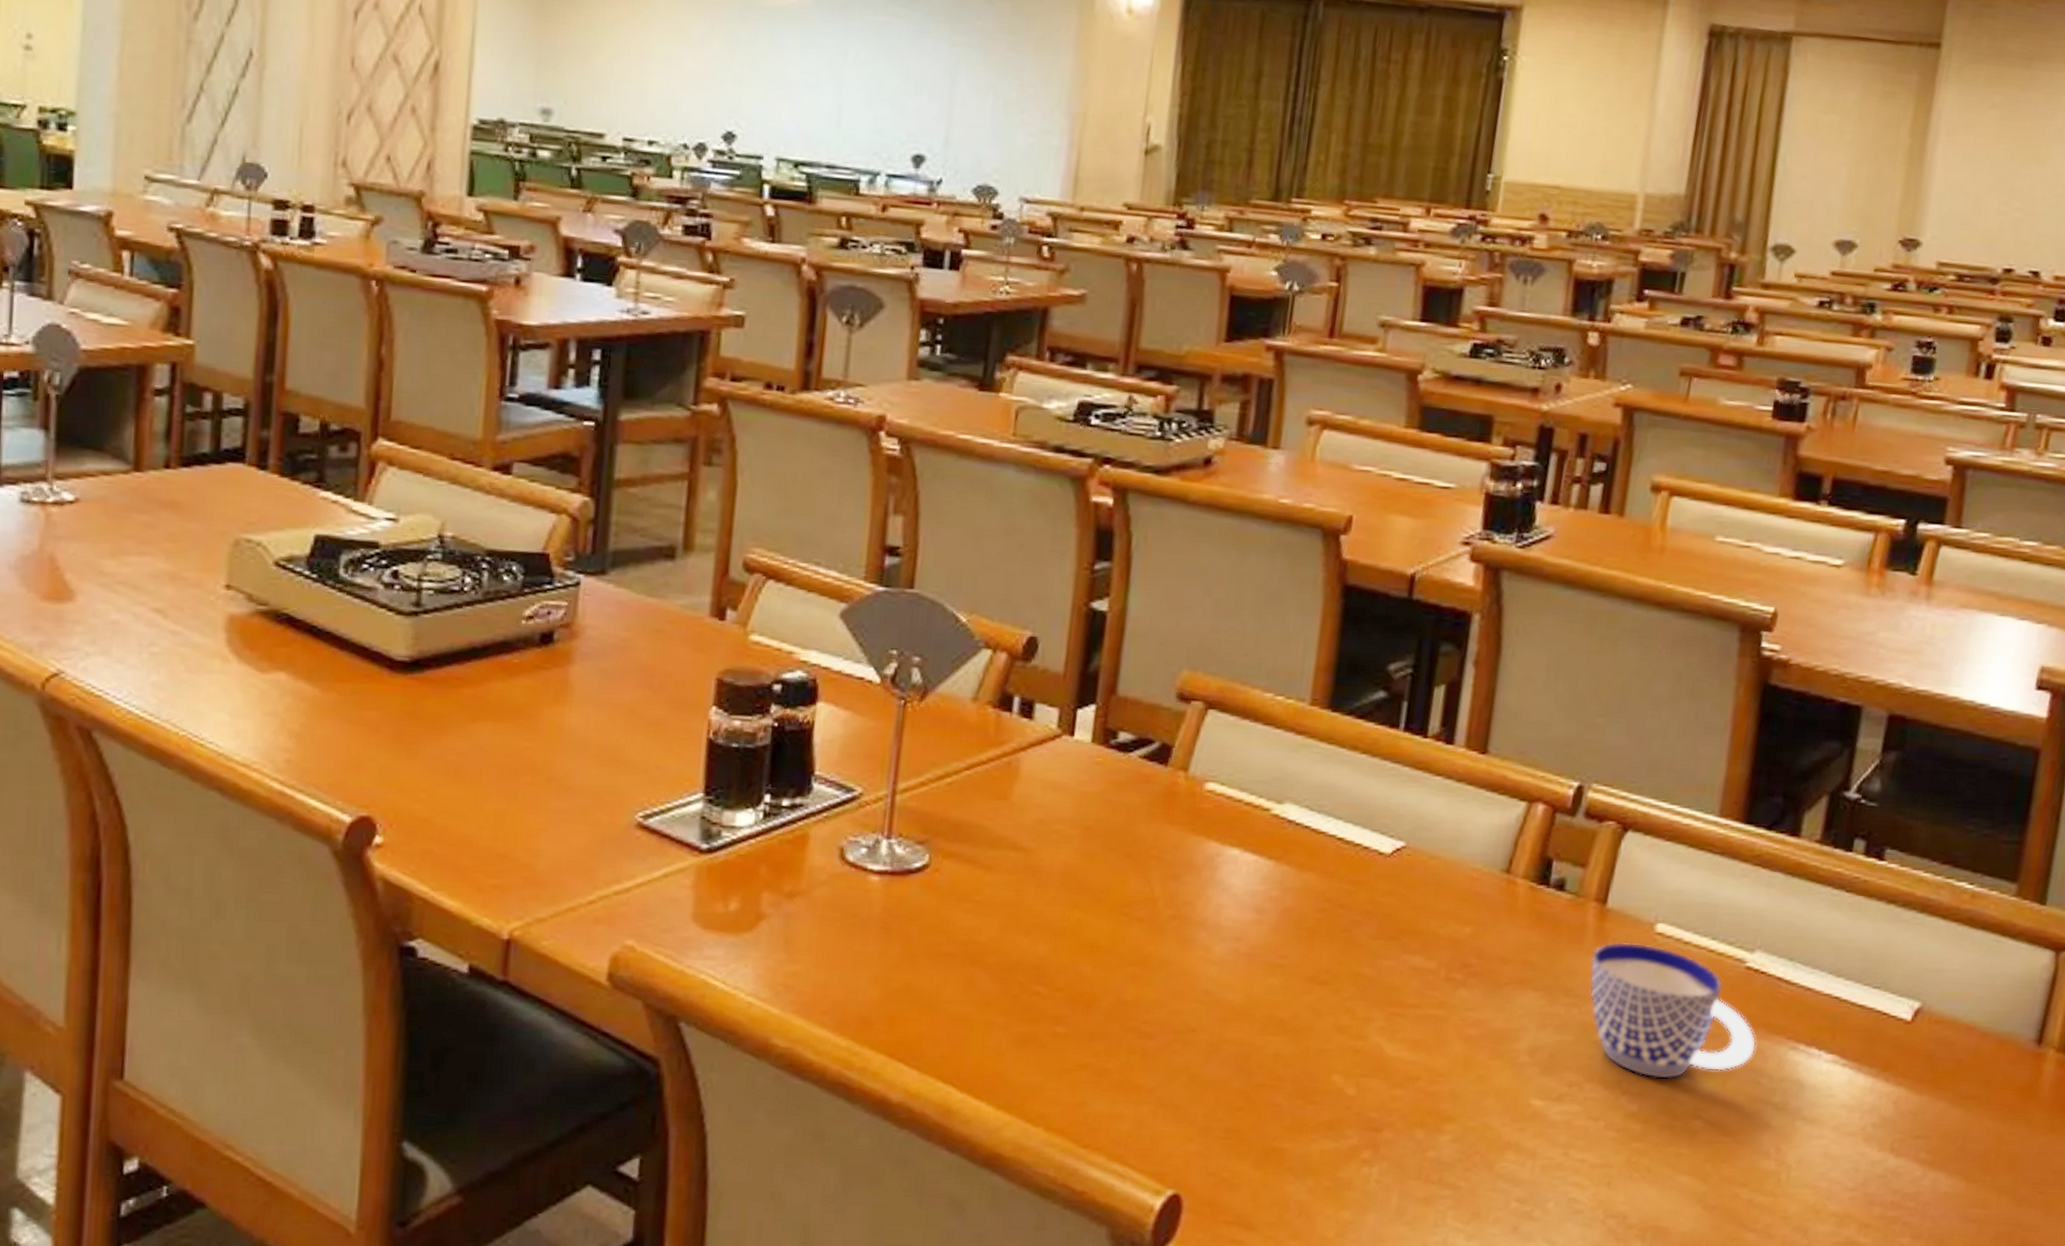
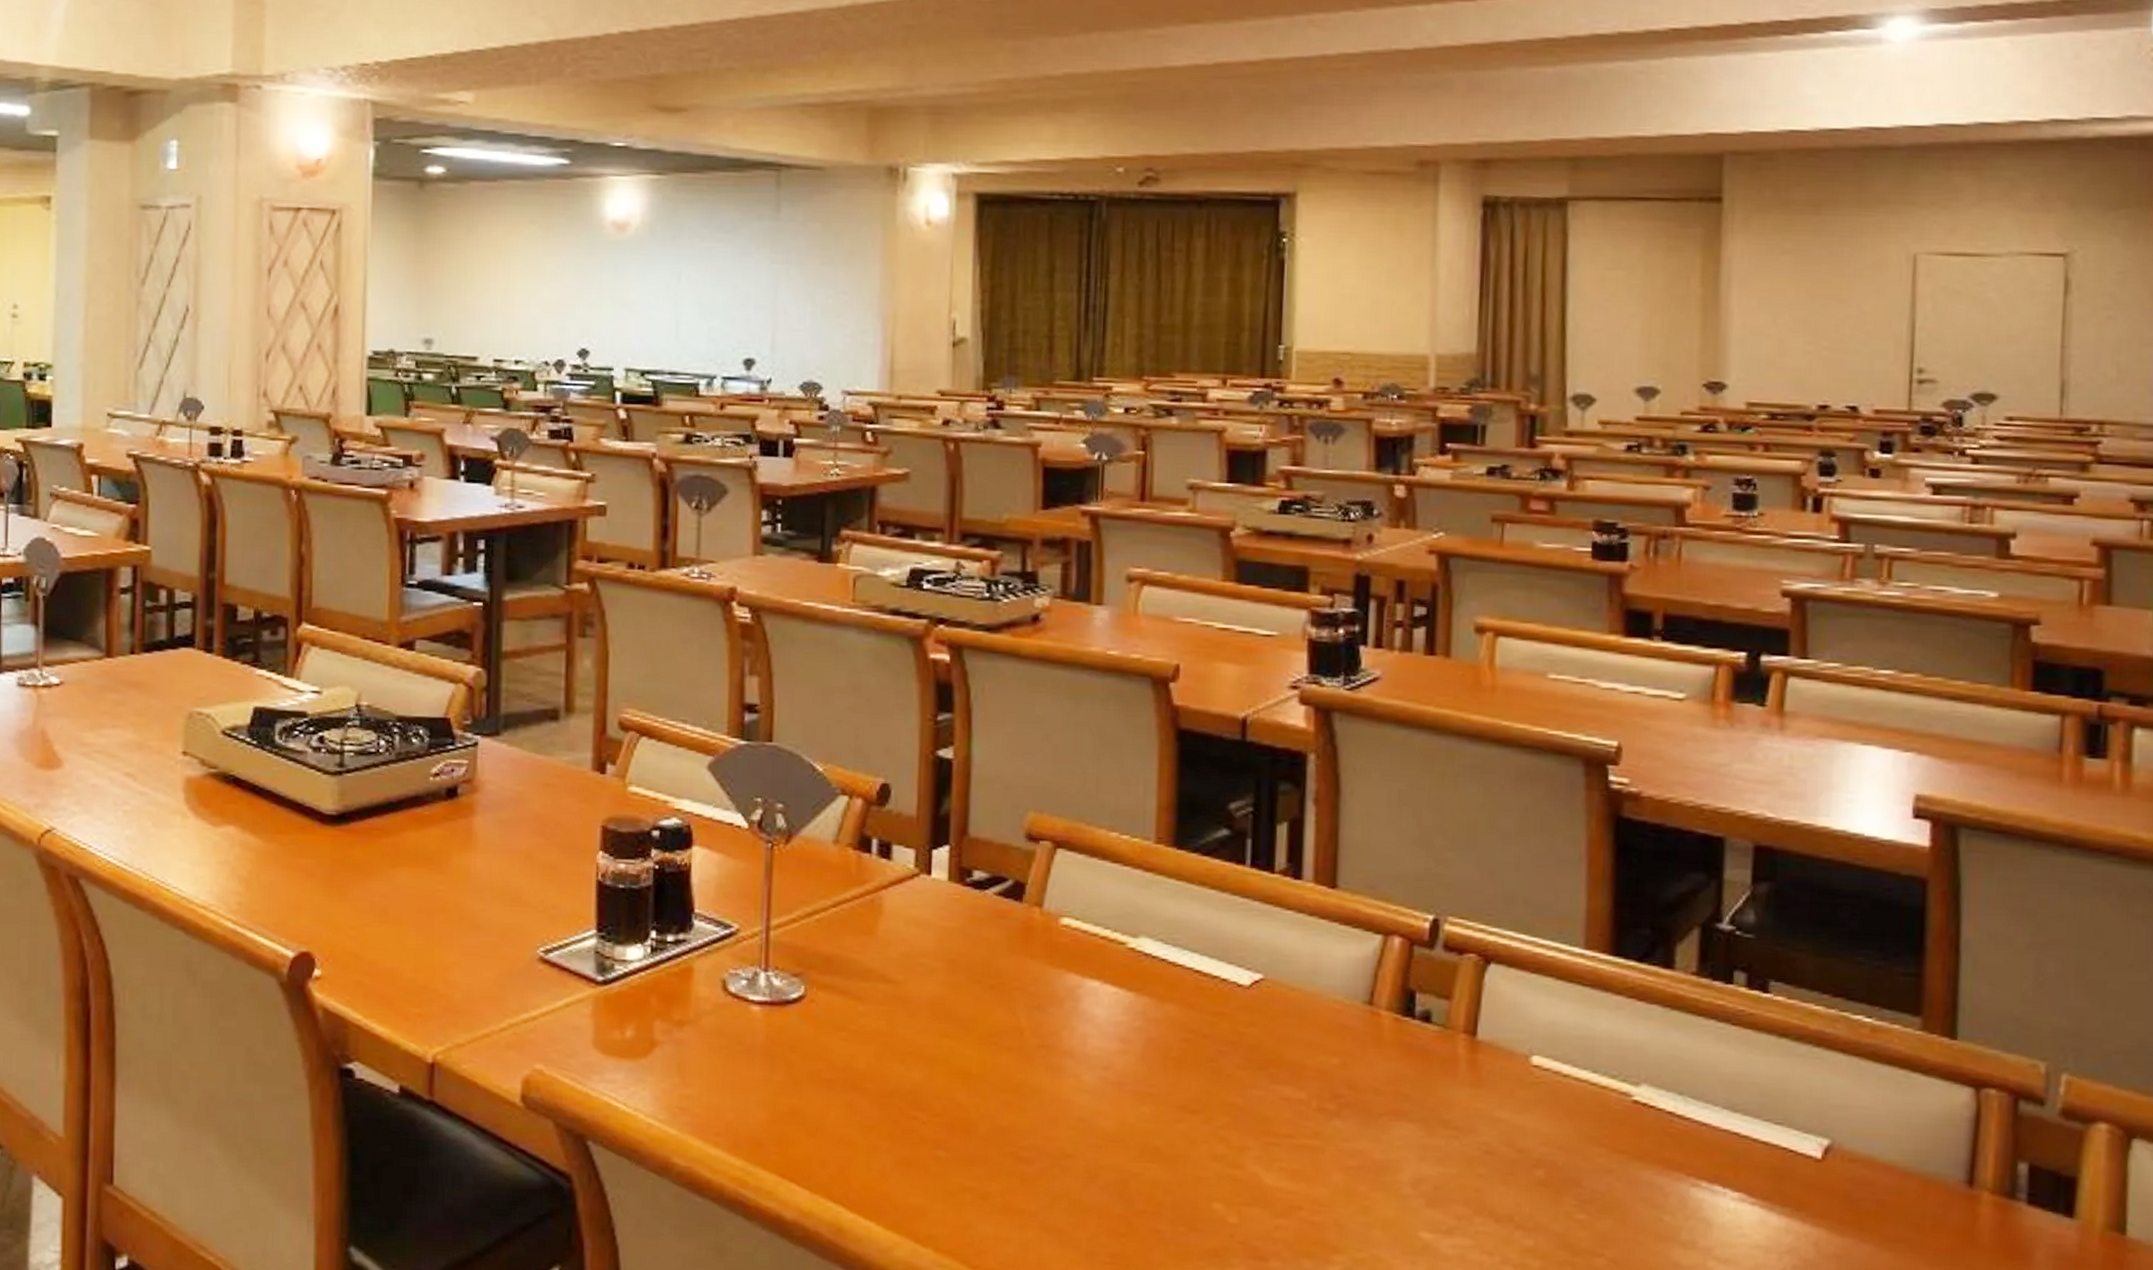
cup: present [1589,941,1757,1079] -> none [1466,1073,1654,1214]

